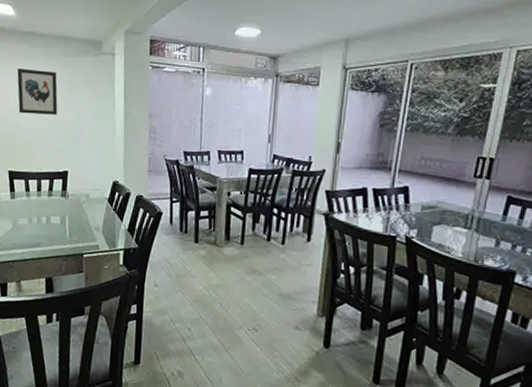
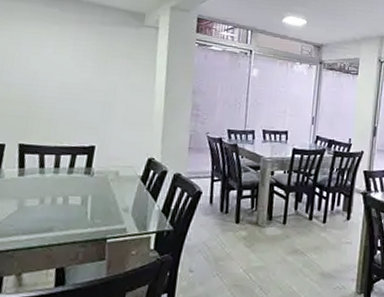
wall art: present [17,69,58,115] -> none [39,32,91,85]

